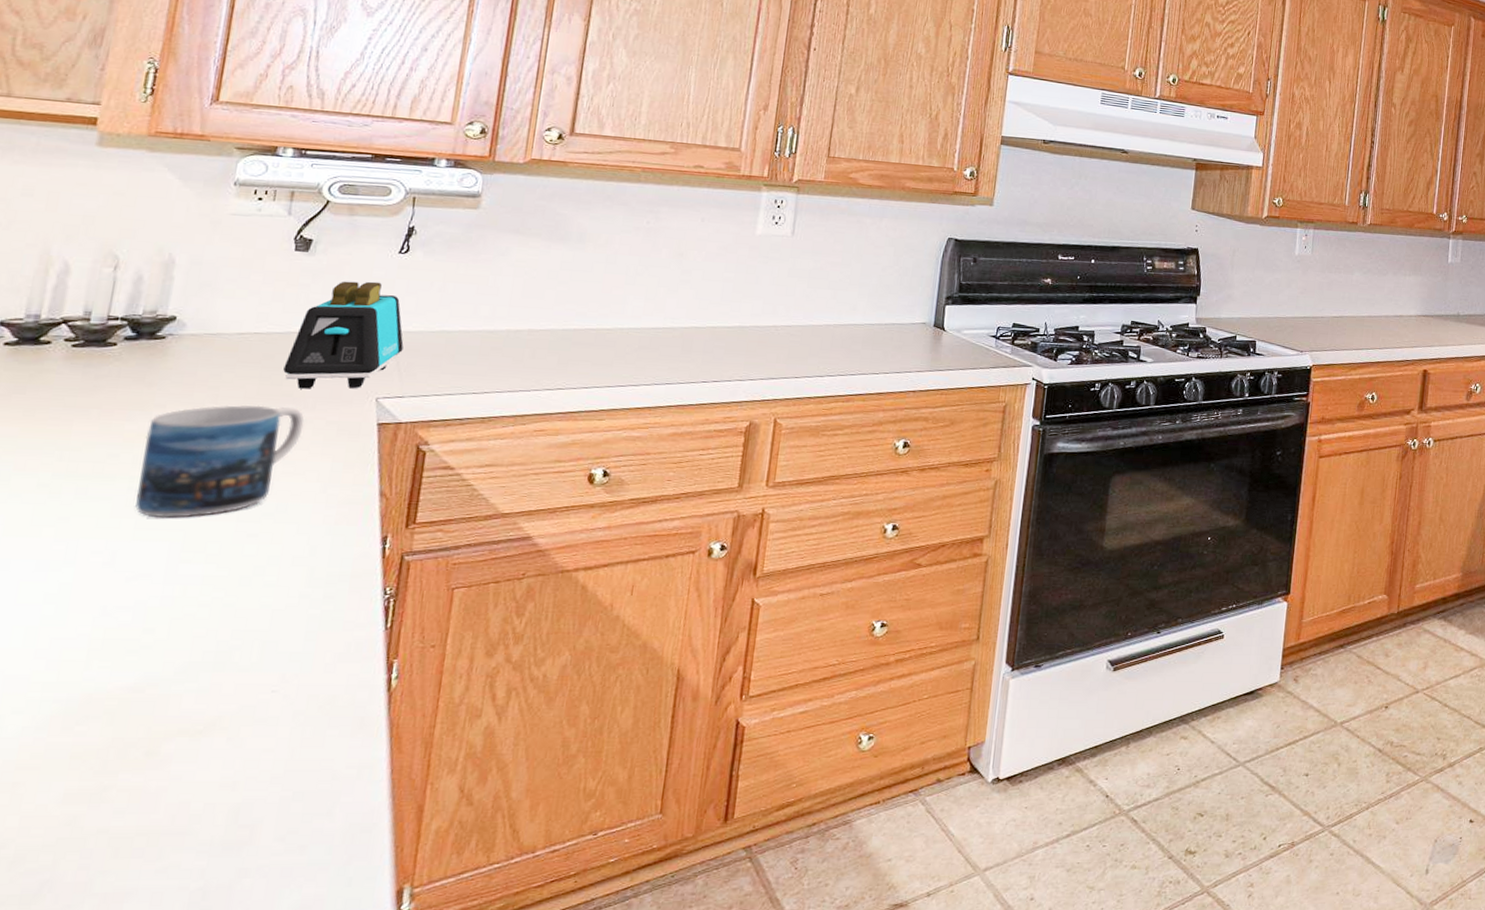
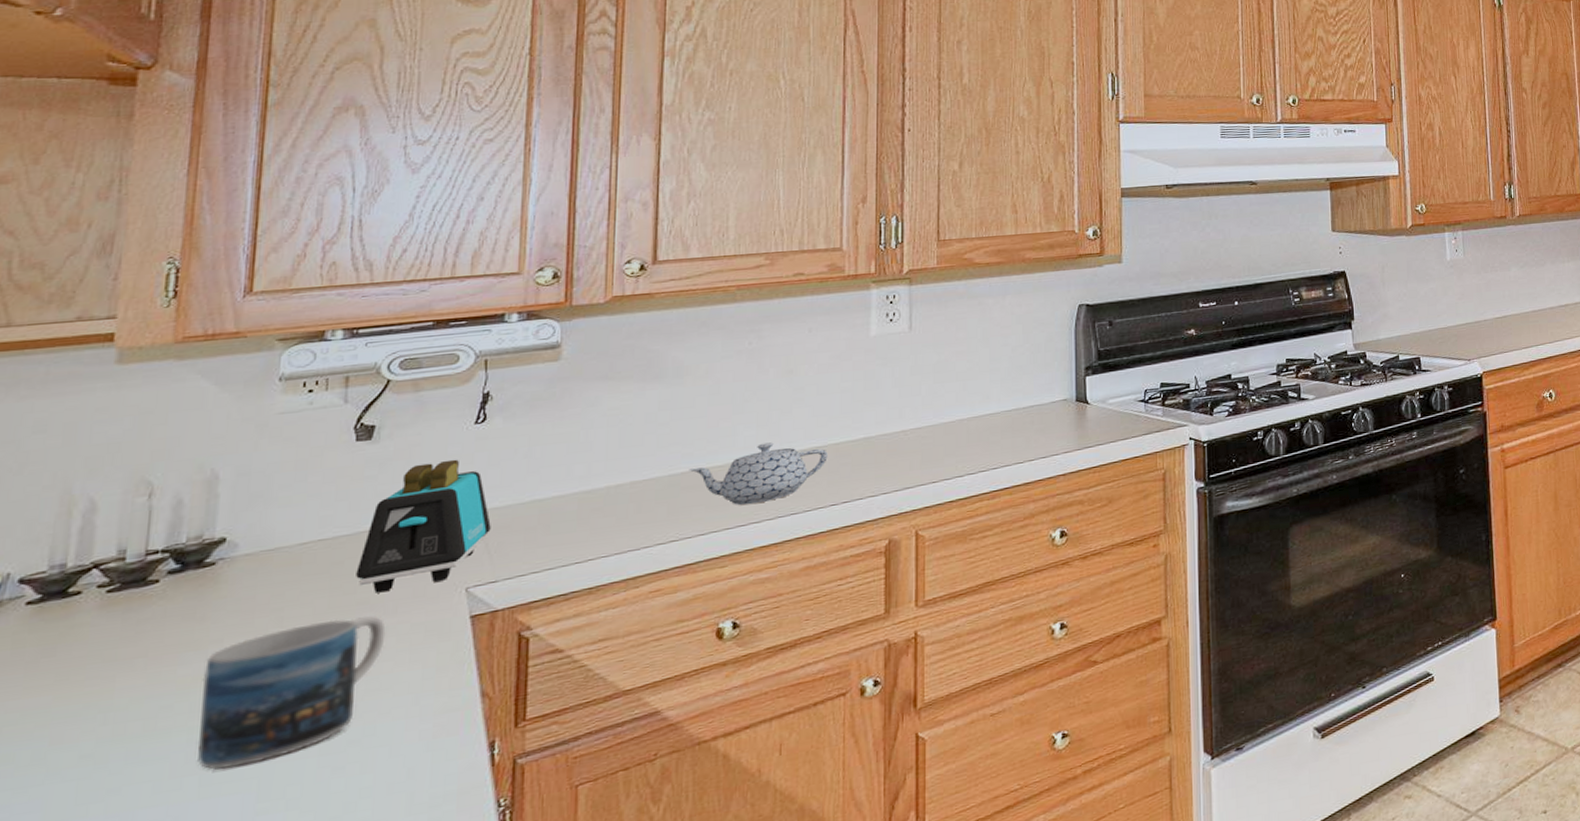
teapot: none [581,315,705,369] -> present [689,442,828,505]

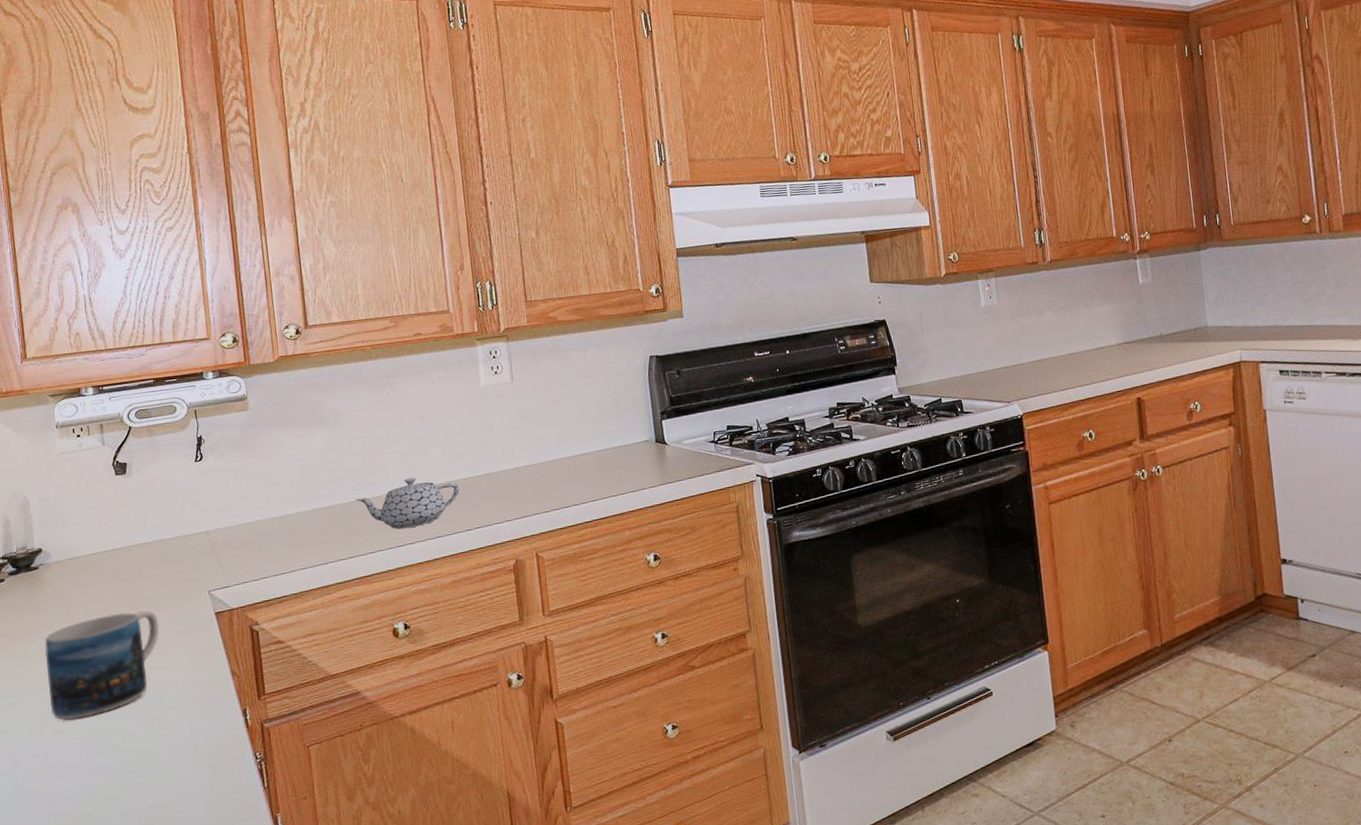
toaster: present [356,459,491,593] -> none [131,490,219,593]

